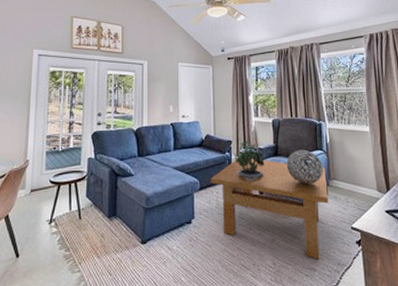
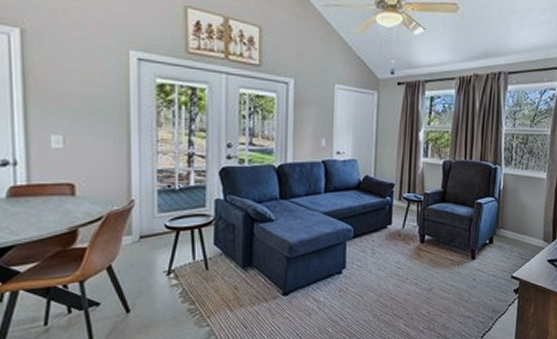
table: present [210,159,329,259] -> none [366,205,494,307]
potted plant: present [234,141,265,181] -> none [395,185,430,228]
decorative sphere: present [286,149,323,185] -> none [453,196,492,233]

